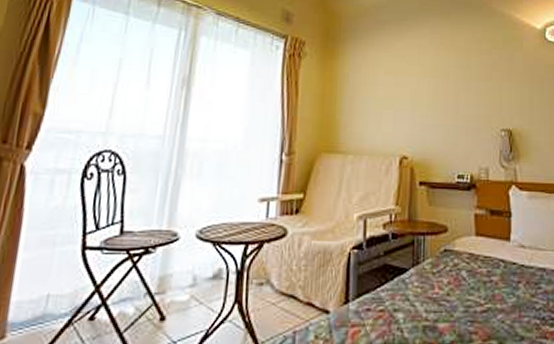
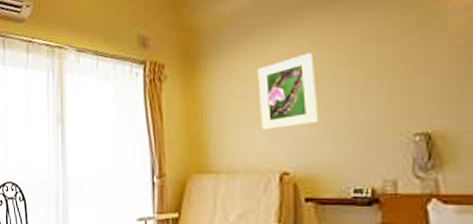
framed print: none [387,51,434,116] -> present [257,53,319,130]

